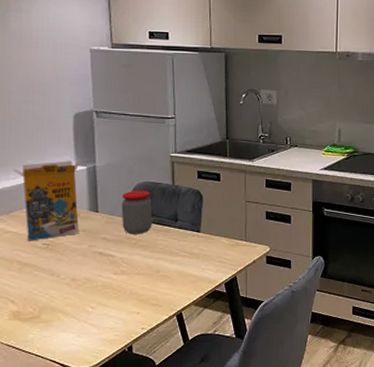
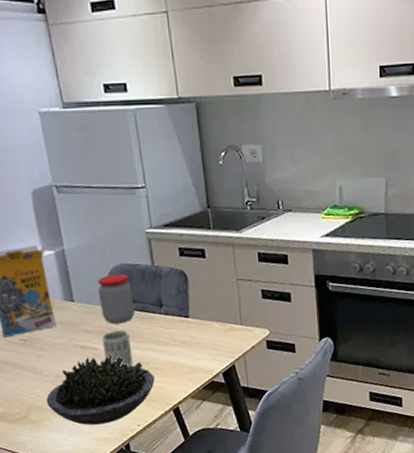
succulent plant: none [59,261,163,327] -> present [46,354,155,425]
cup: none [119,240,146,274] -> present [101,330,134,367]

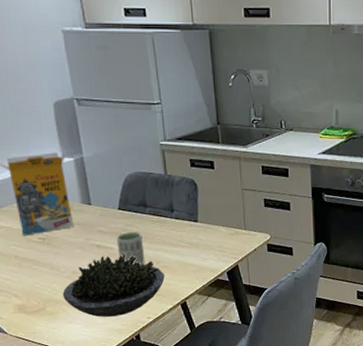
jar: present [98,273,136,324] -> none [114,180,149,226]

